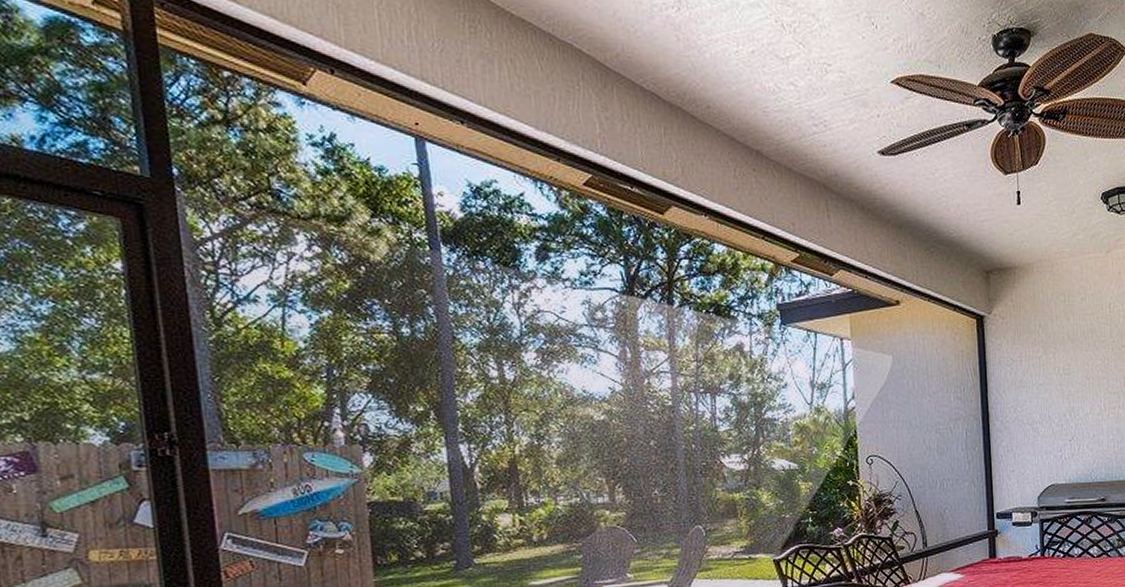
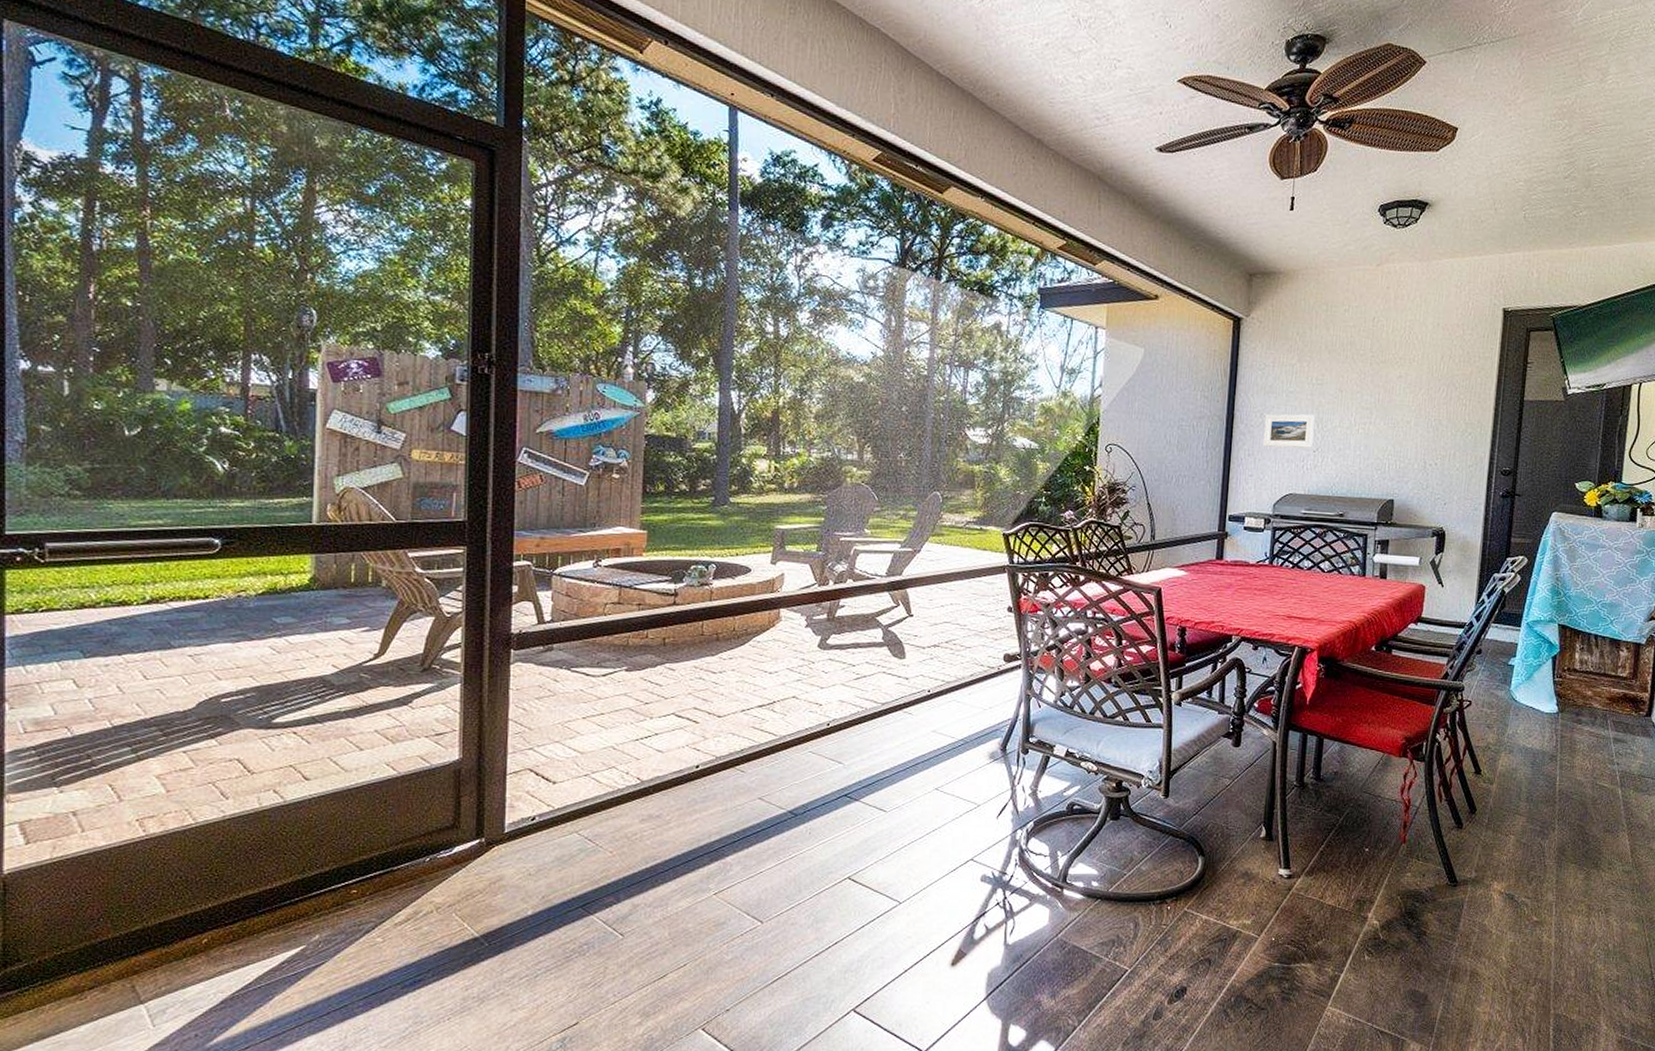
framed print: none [1019,405,1068,441] -> present [1263,414,1315,448]

